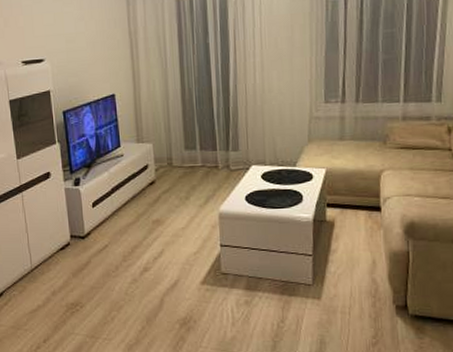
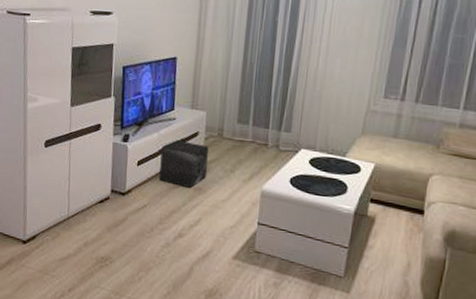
speaker: none [114,175,162,221] -> present [159,140,209,188]

